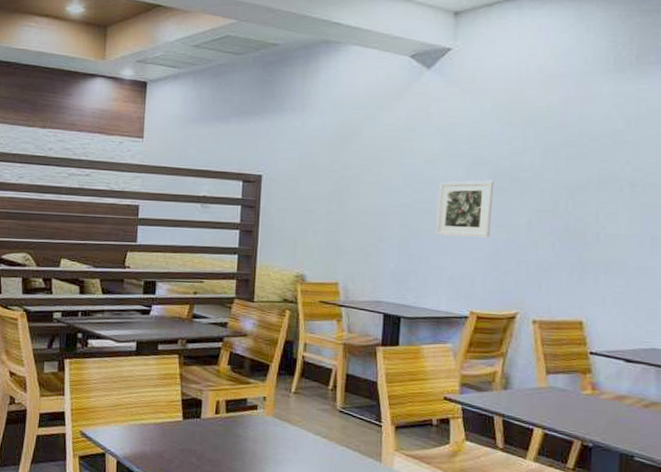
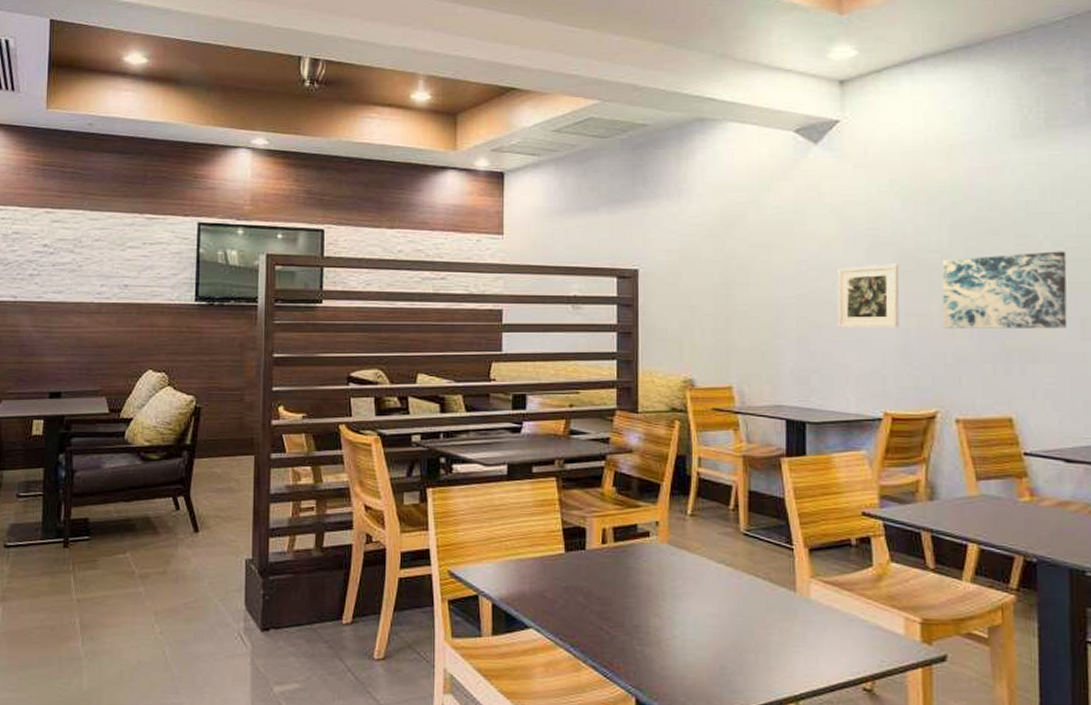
wall art: none [528,175,644,245] -> present [942,251,1068,329]

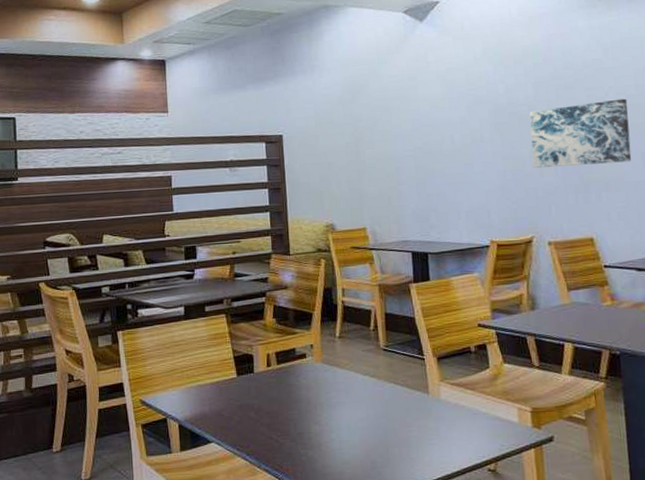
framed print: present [837,263,900,328] -> none [445,117,498,173]

